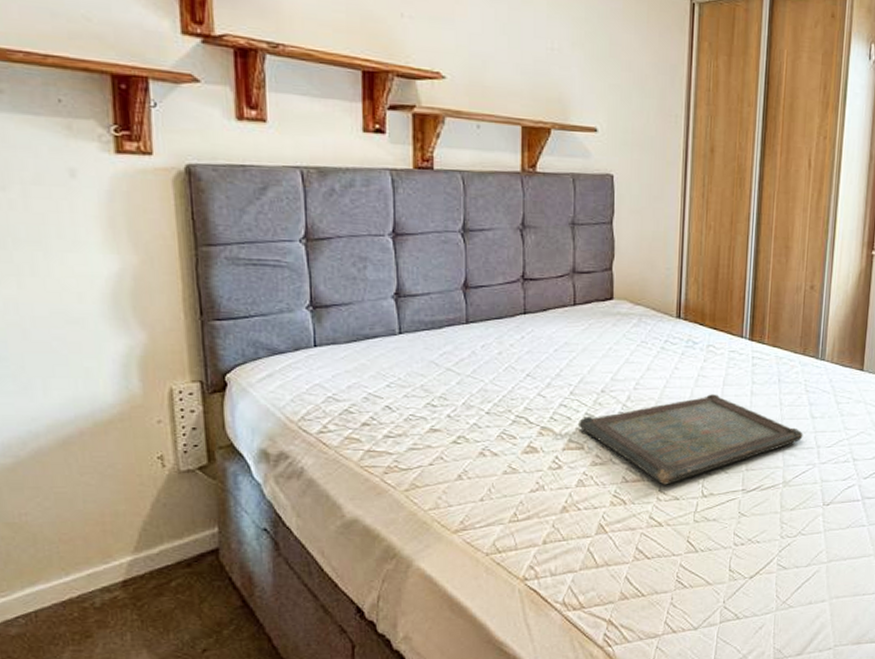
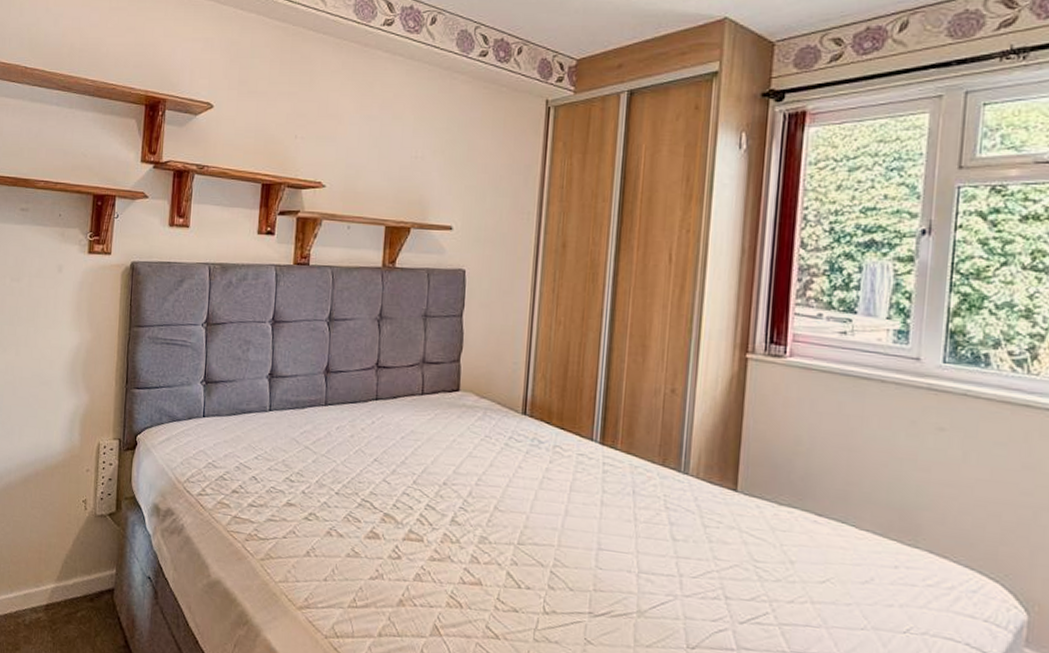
serving tray: present [579,394,803,485] -> none [419,499,662,594]

